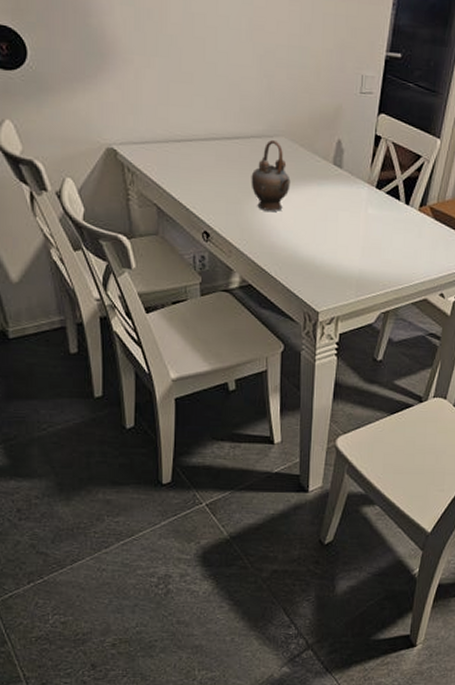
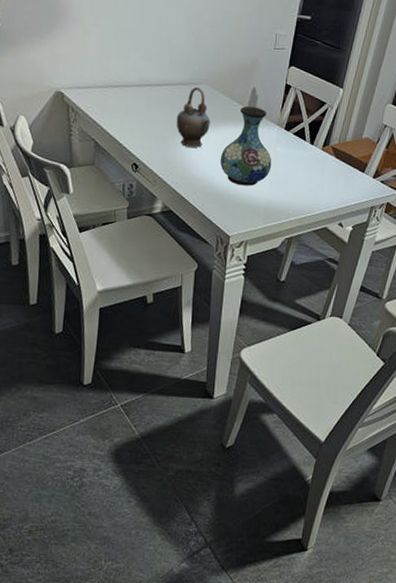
vase: none [303,161,363,255] -> present [220,106,272,186]

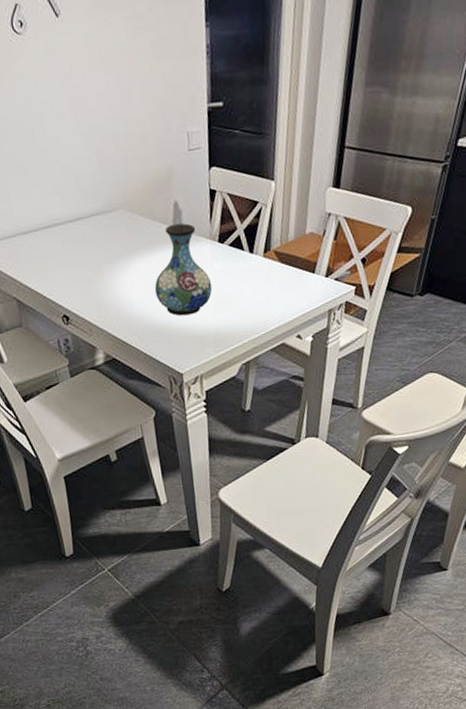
teapot: present [176,86,211,148] -> none [97,213,137,285]

